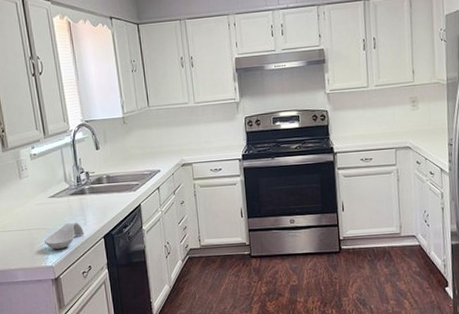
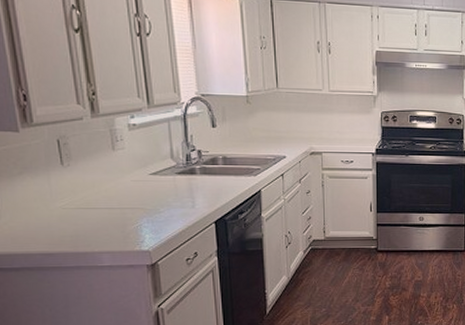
spoon rest: present [44,222,84,249] -> none [139,204,191,232]

